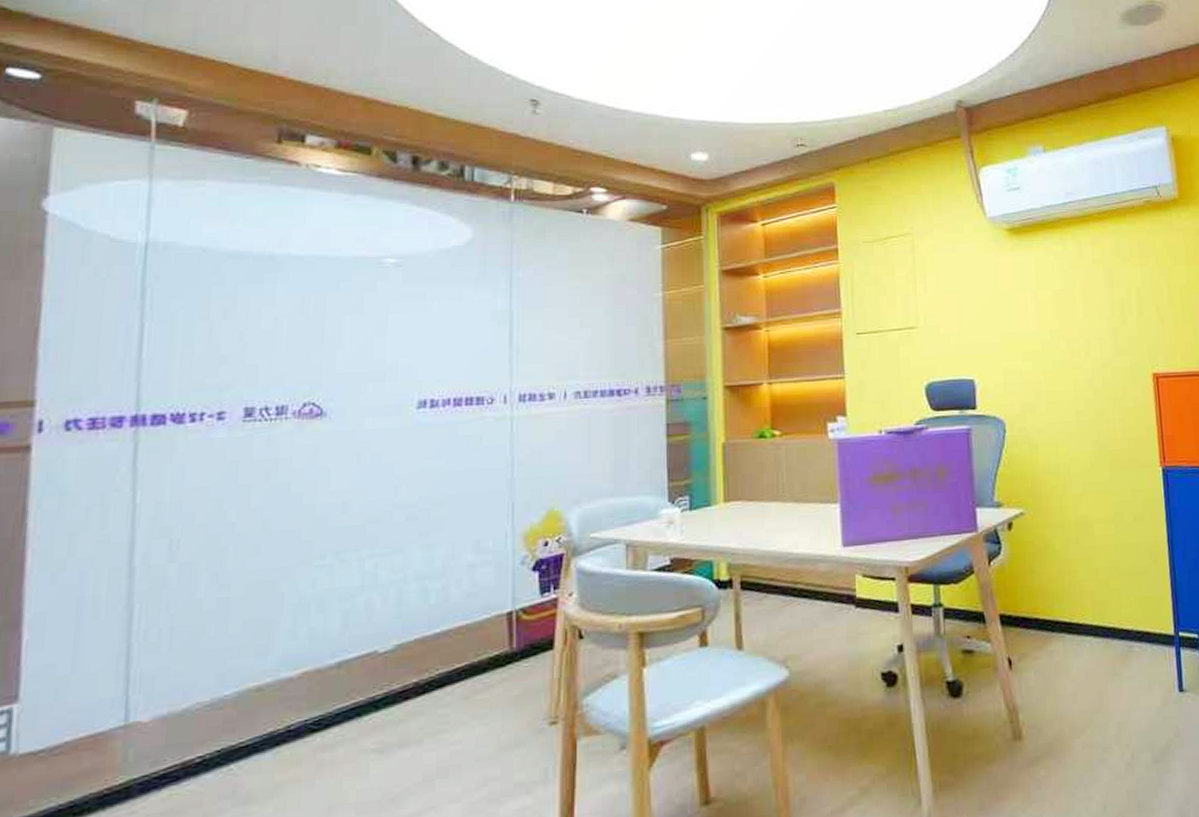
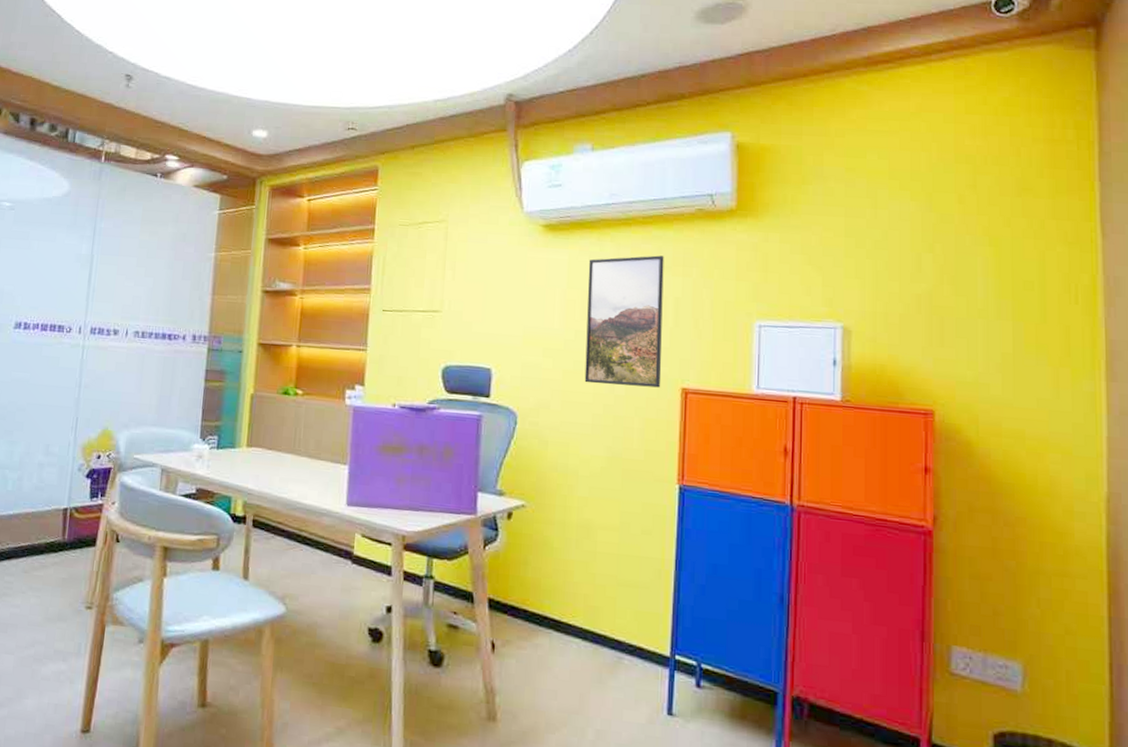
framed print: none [1054,248,1134,381] -> present [584,255,664,388]

